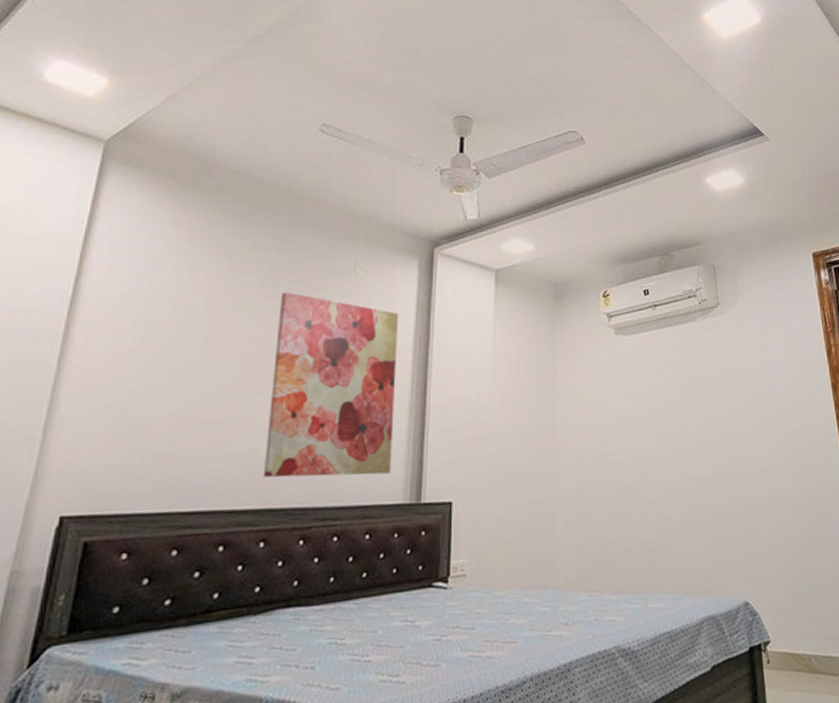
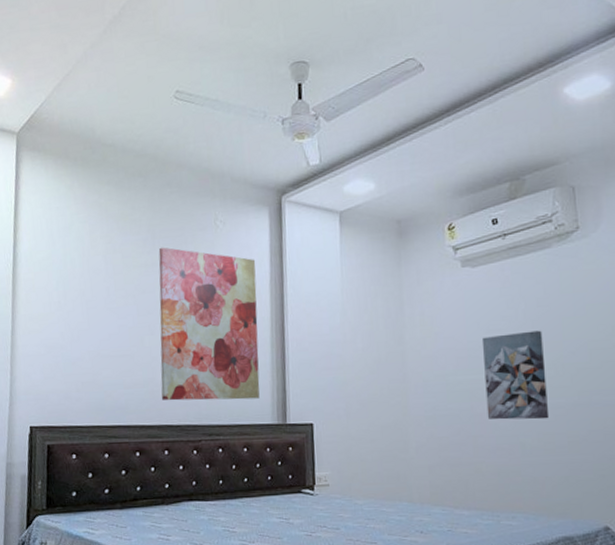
wall art: none [632,400,695,493] -> present [481,330,550,420]

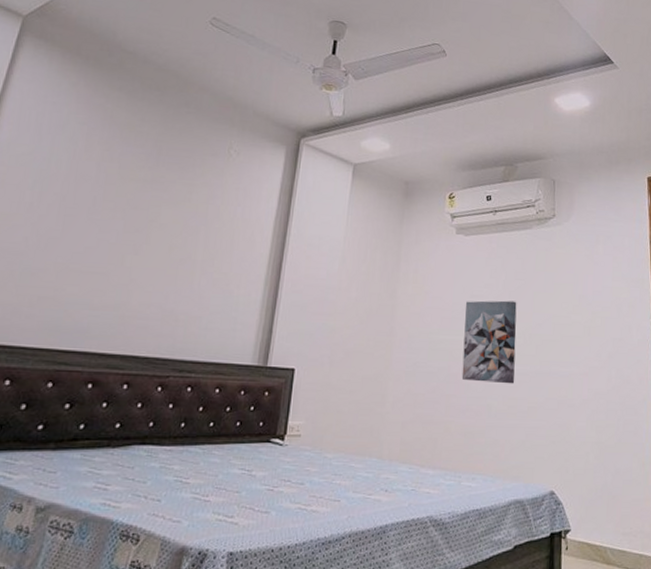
wall art: present [158,247,260,401] -> none [131,165,264,337]

